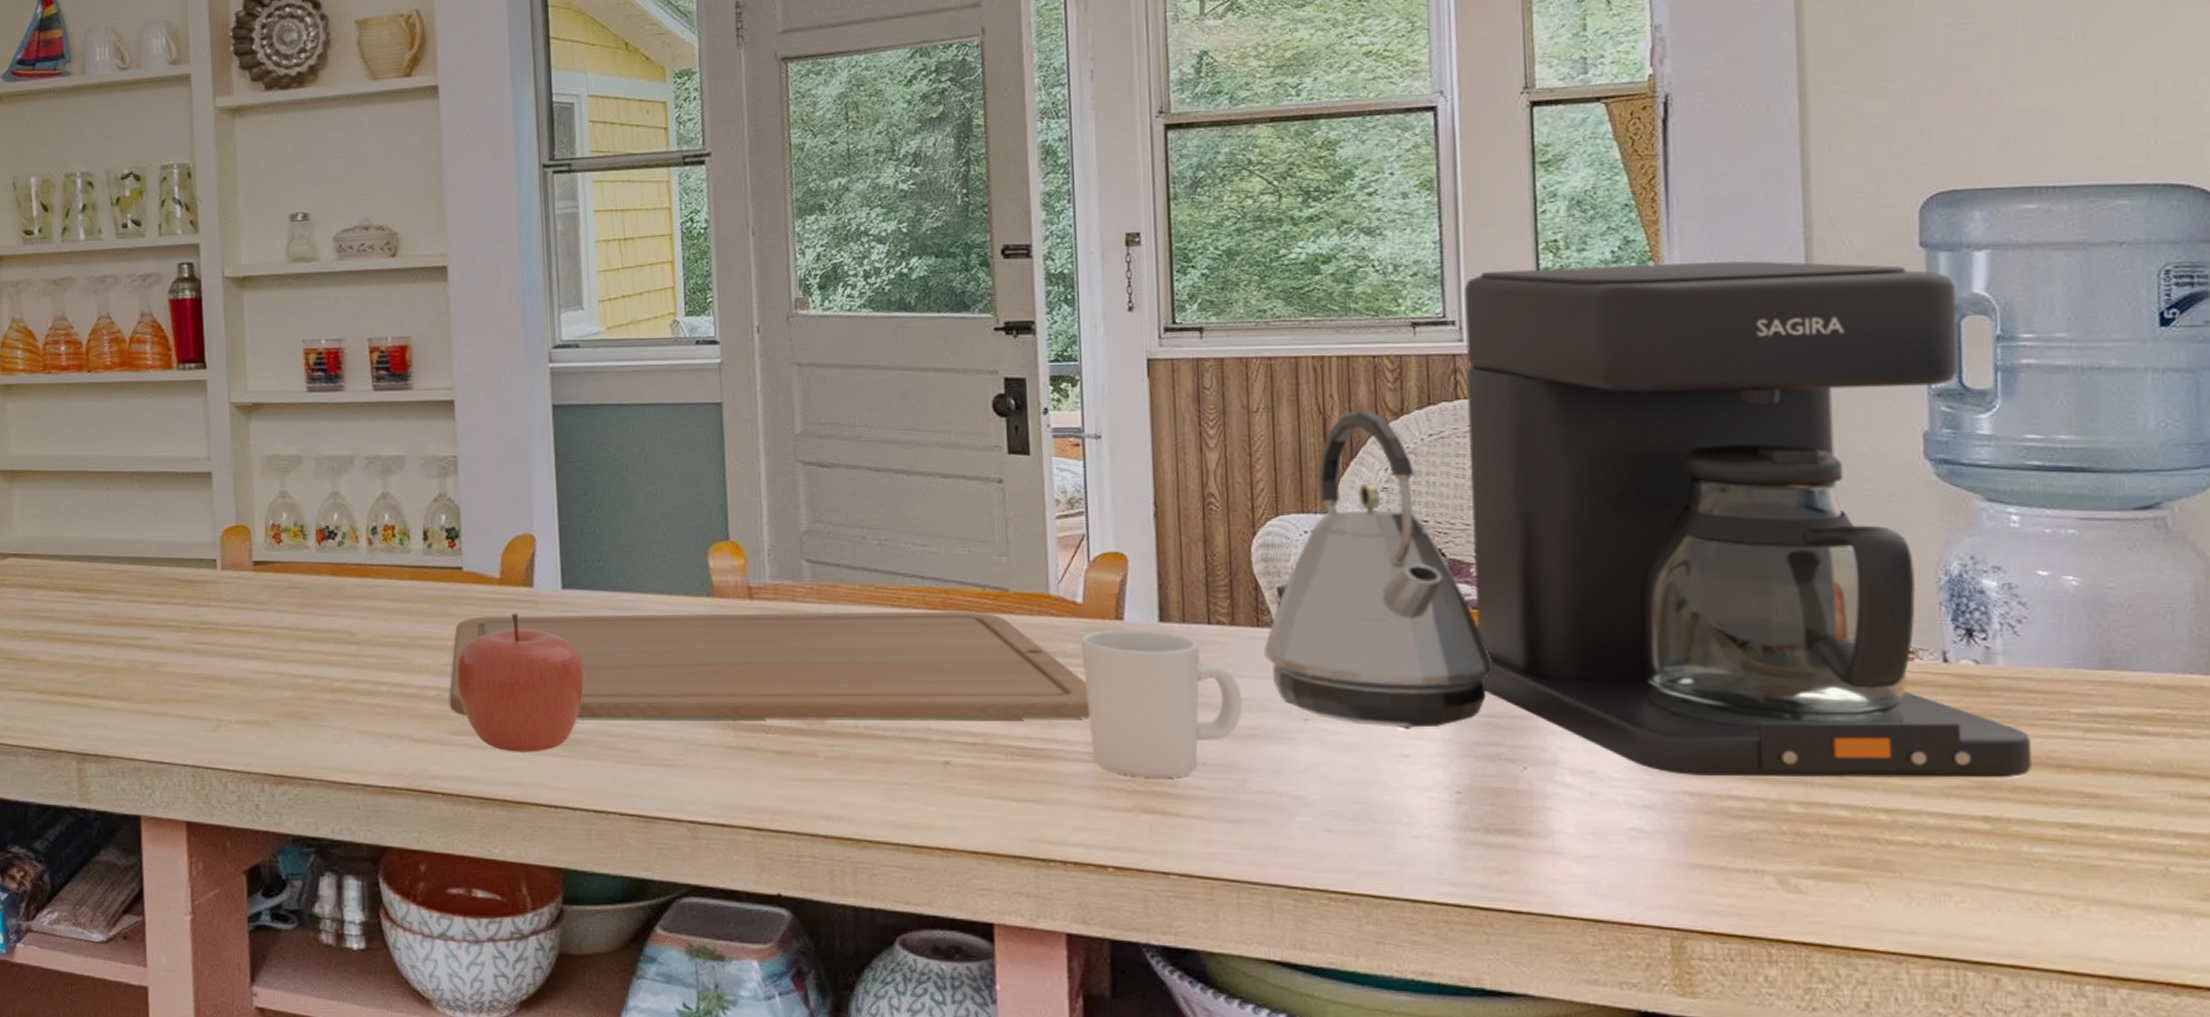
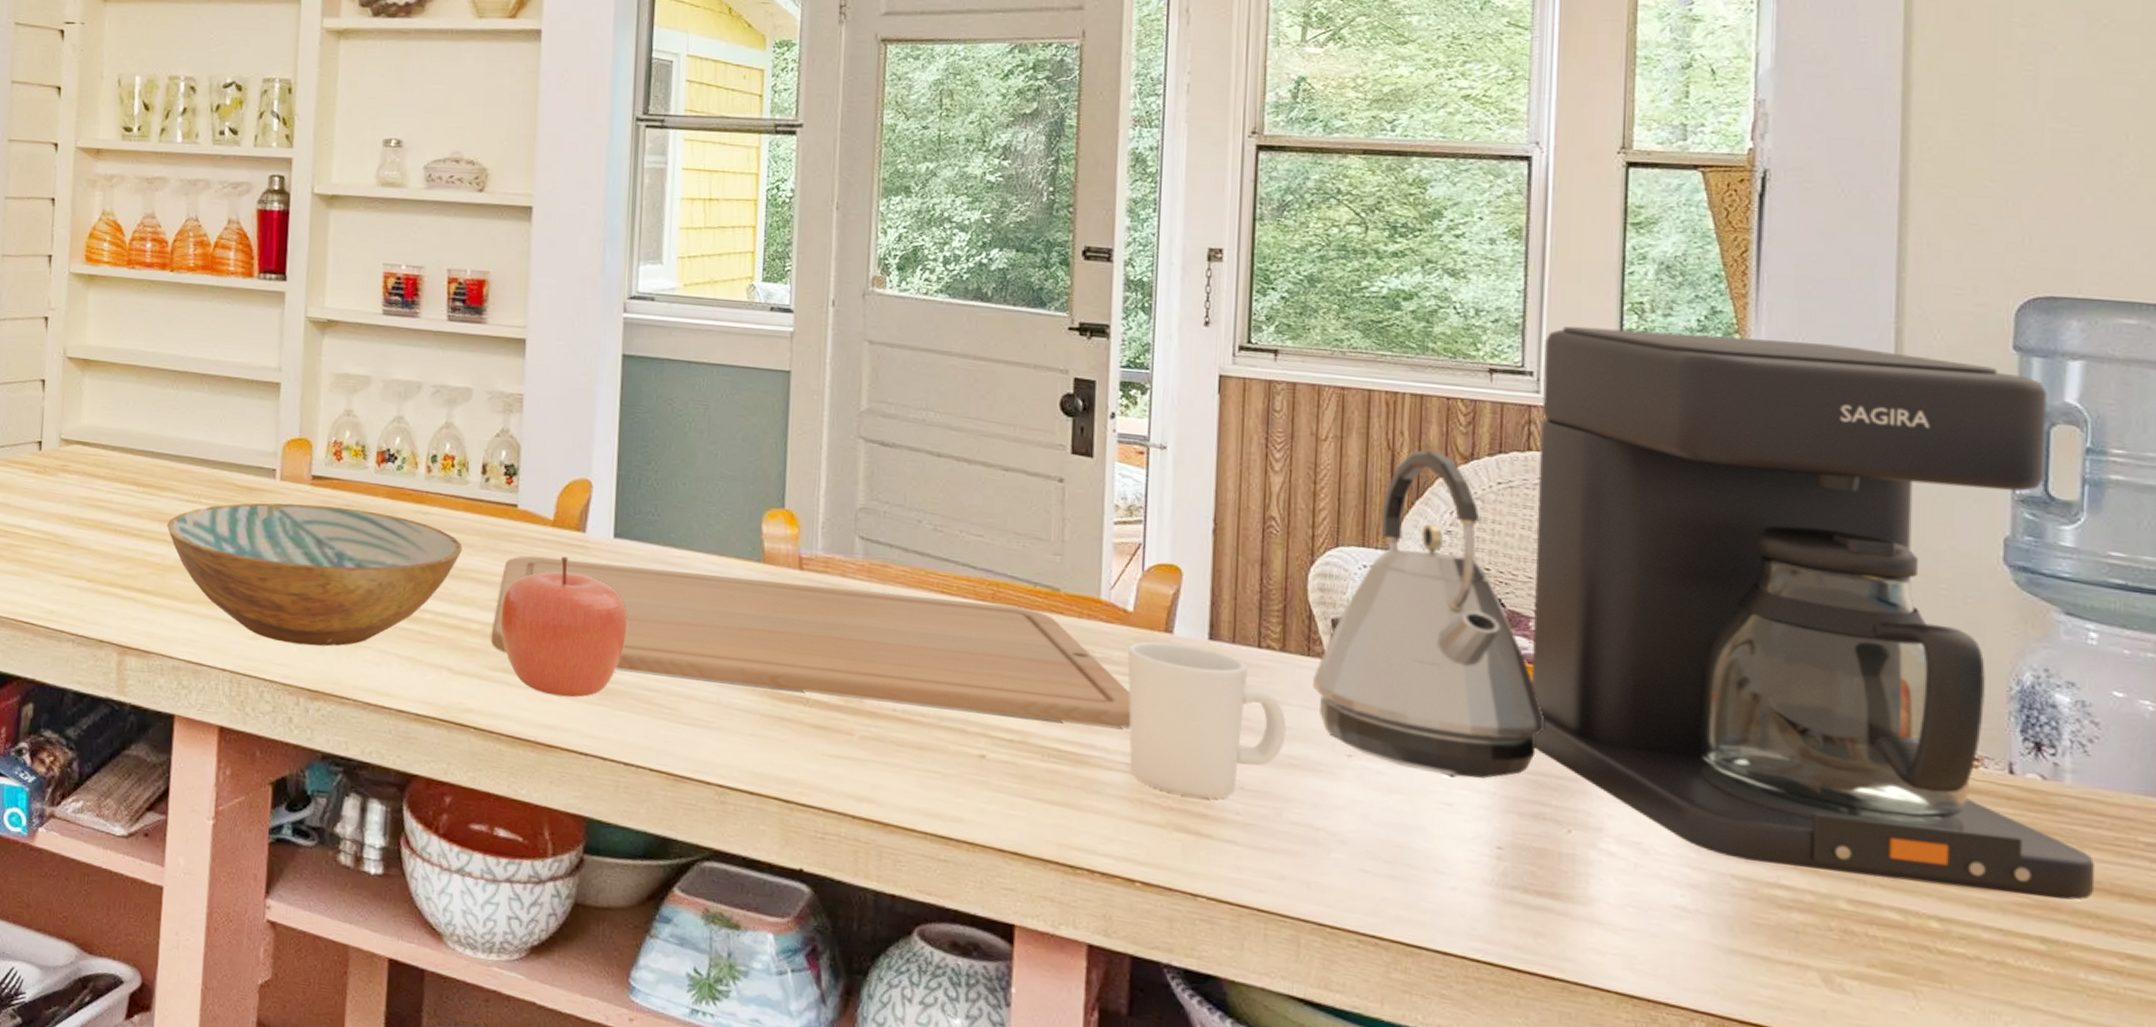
bowl: none [111,590,412,731] -> present [166,502,462,647]

